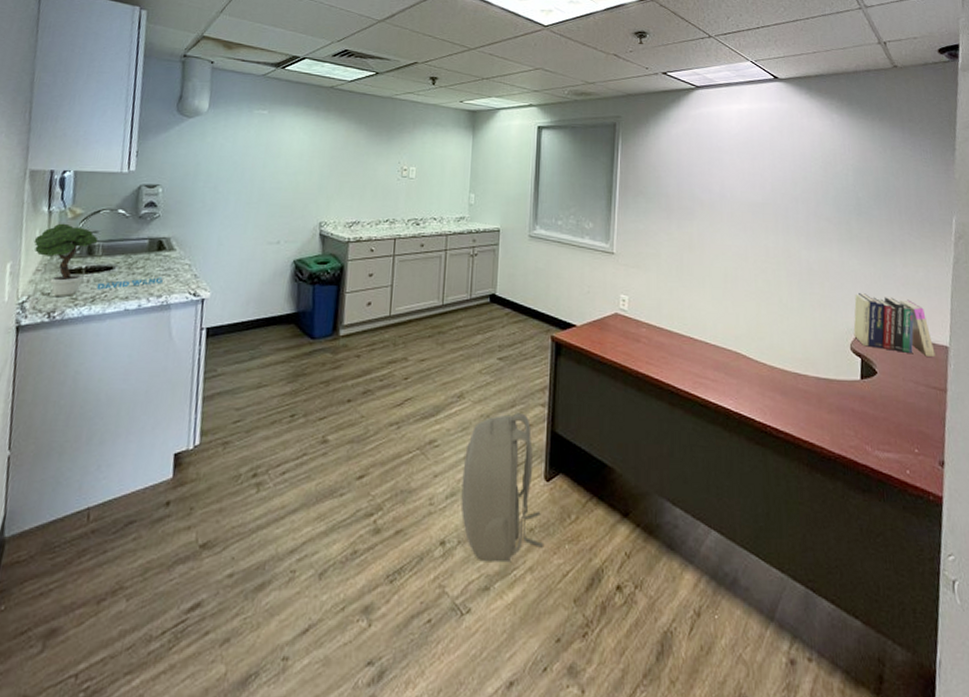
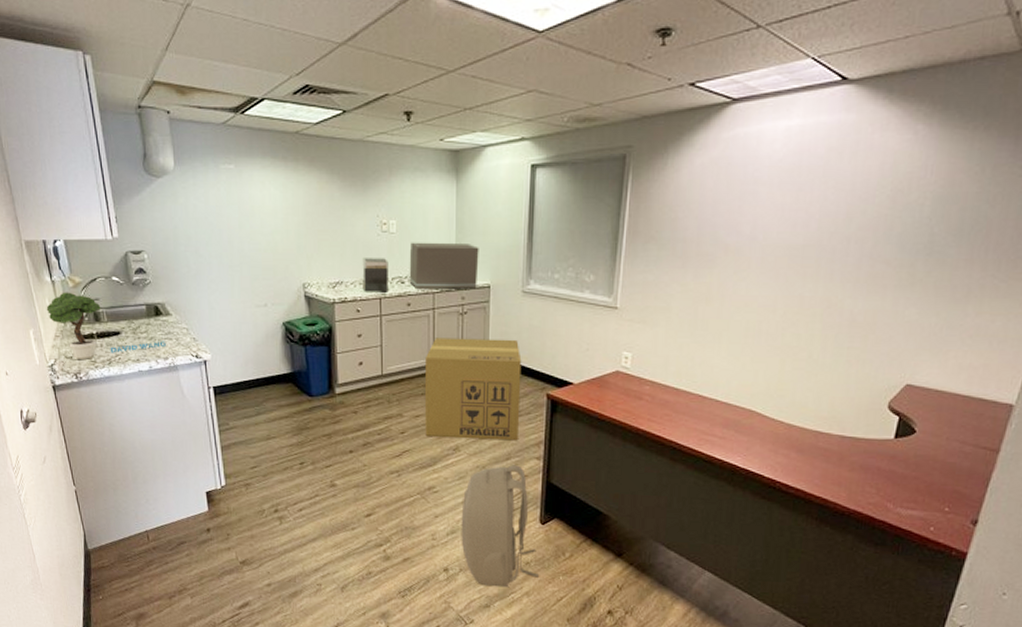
coffee maker: none [377,200,406,233] -> present [361,258,388,292]
microwave: none [424,187,491,233] -> present [409,242,479,290]
cardboard box: none [429,278,528,386] -> present [424,337,522,441]
books: present [853,293,935,357] -> none [895,347,995,416]

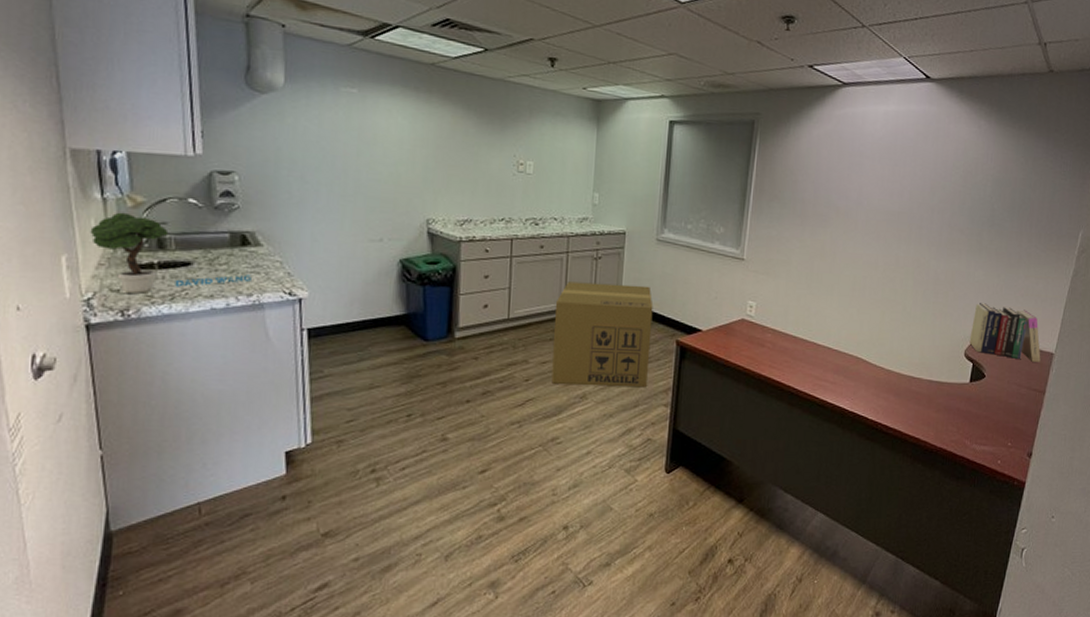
coffee maker: present [361,258,388,292] -> none [492,197,523,233]
microwave: present [409,242,479,290] -> none [543,184,617,235]
backpack: present [461,465,539,587] -> none [583,412,662,541]
books: none [895,347,995,416] -> present [969,303,1041,362]

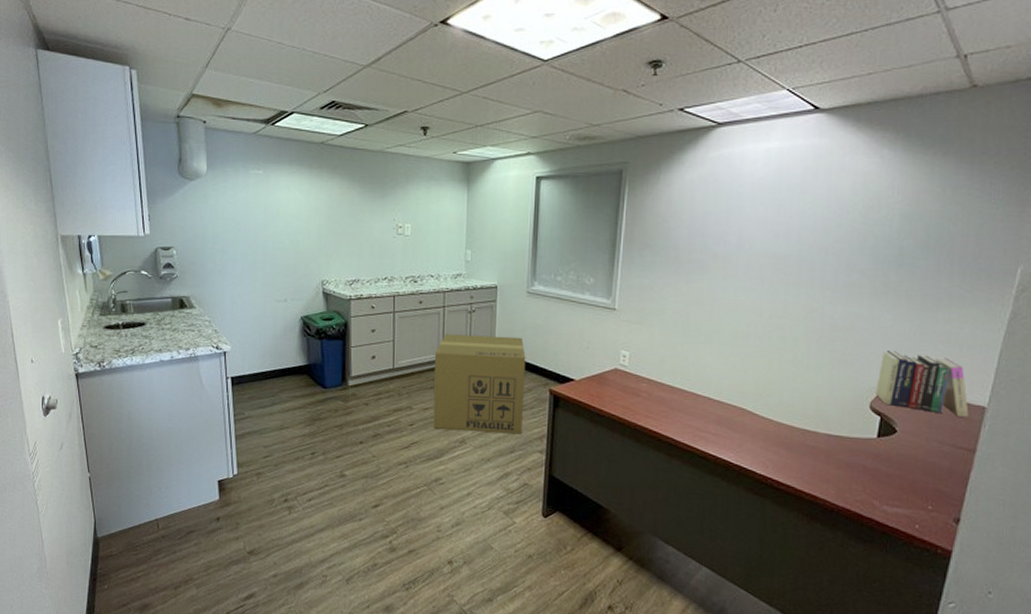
potted tree: present [90,212,251,294] -> none [76,284,188,349]

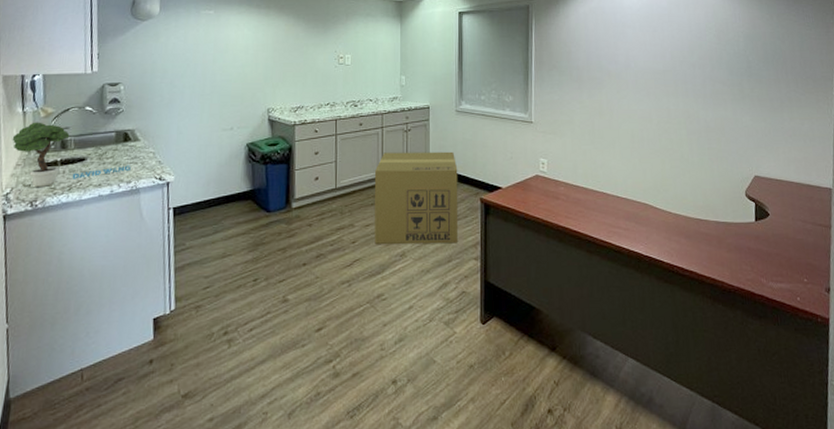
potted tree: none [76,284,188,349] -> present [12,122,131,187]
books: present [875,351,969,417] -> none [747,146,820,198]

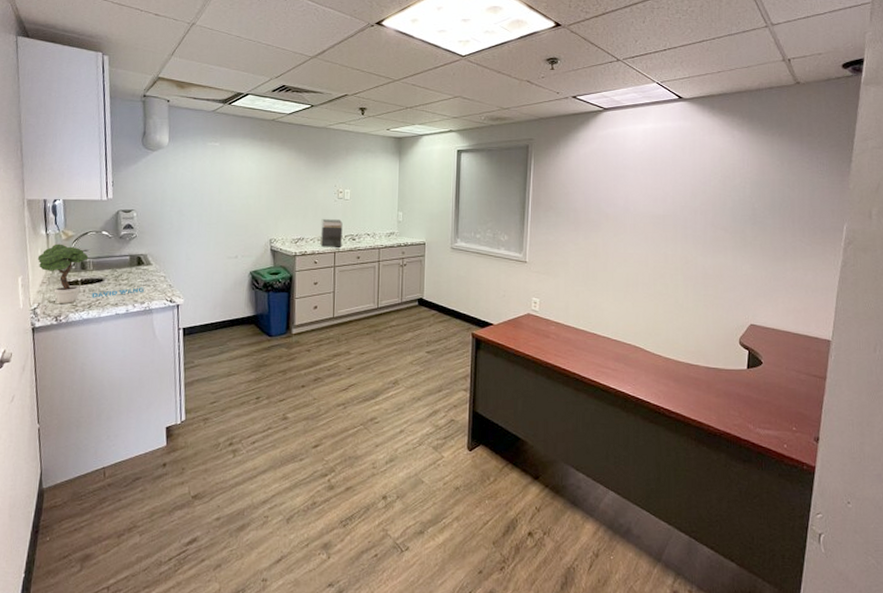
coffee maker: none [319,86,344,115] -> present [319,219,343,247]
cardboard box: present [374,151,458,245] -> none [369,285,451,375]

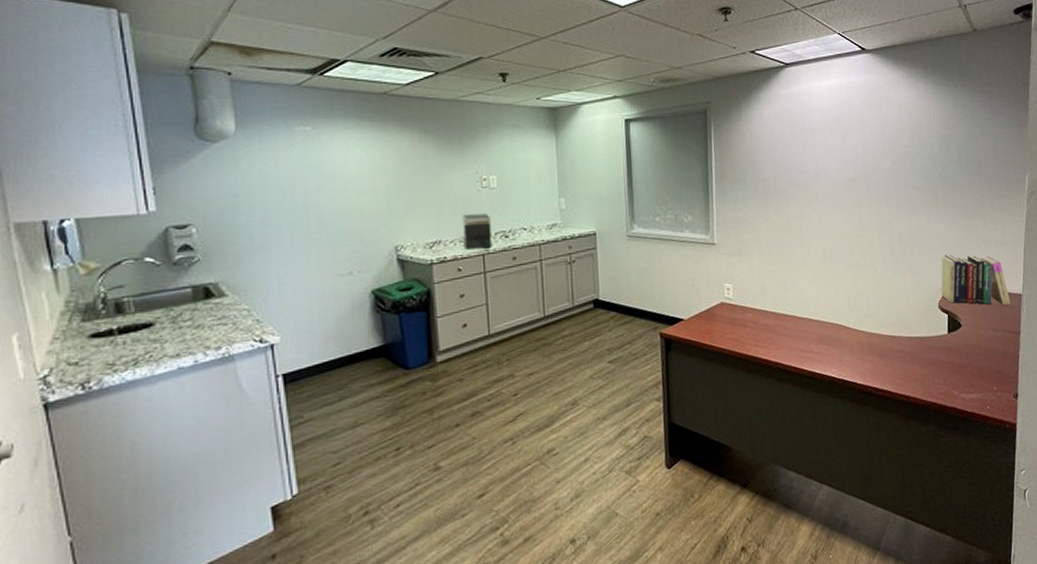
potted tree: present [37,243,144,304] -> none [41,281,218,365]
books: none [743,294,818,349] -> present [941,255,1011,305]

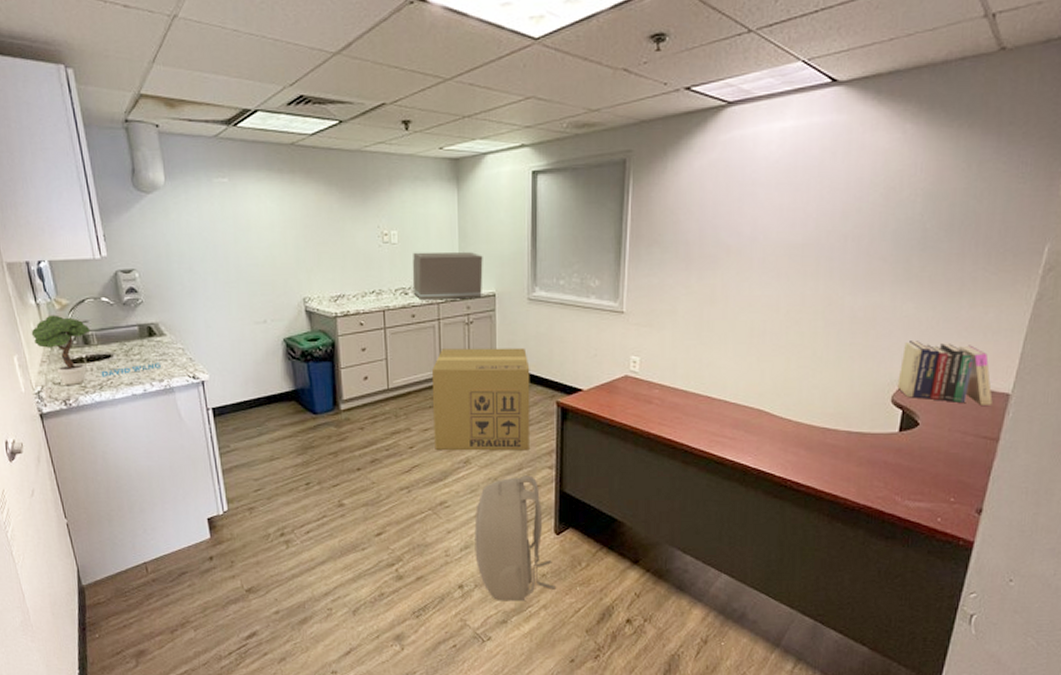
potted tree: none [41,281,218,365] -> present [31,315,161,385]
coffee maker: present [462,213,492,250] -> none [363,269,392,305]
microwave: none [512,194,583,243] -> present [412,251,483,301]
cardboard box: none [534,283,636,394] -> present [431,347,530,451]
backpack: none [584,410,670,550] -> present [474,475,555,600]

